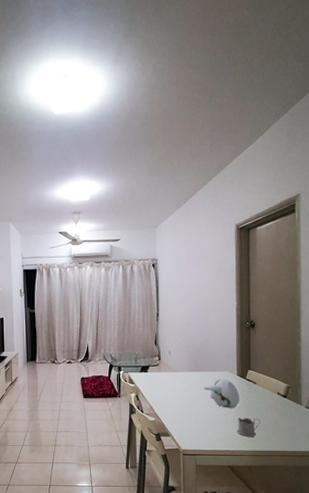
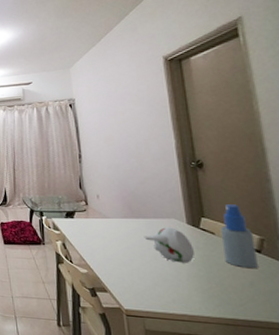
tea glass holder: present [236,417,261,437] -> none [195,274,228,300]
spray bottle: none [260,359,284,411] -> present [220,204,258,269]

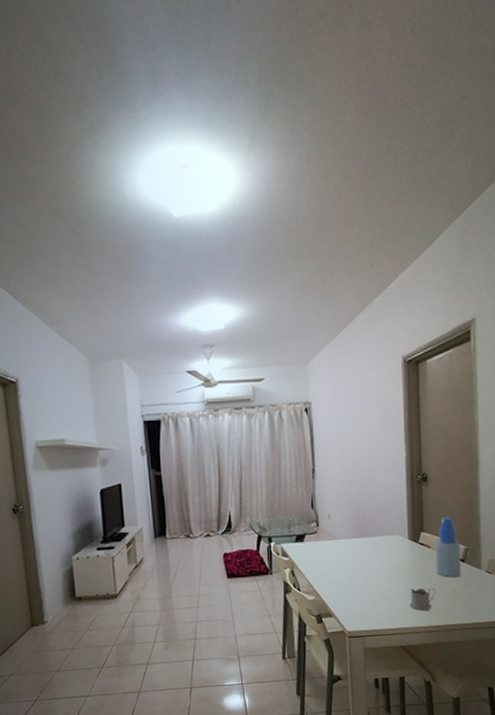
teapot: present [144,227,195,263] -> none [370,544,413,579]
tea glass holder: none [195,274,228,300] -> present [409,587,436,611]

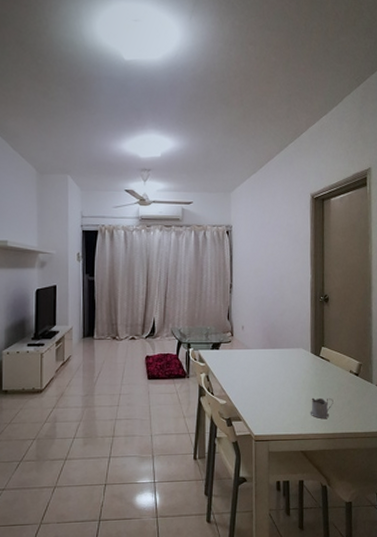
spray bottle: present [435,517,461,578] -> none [333,335,356,390]

